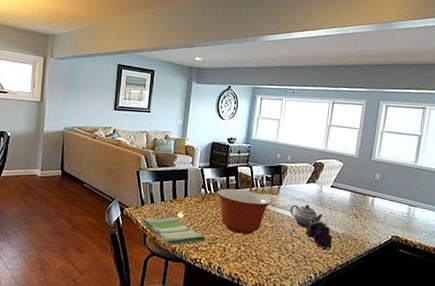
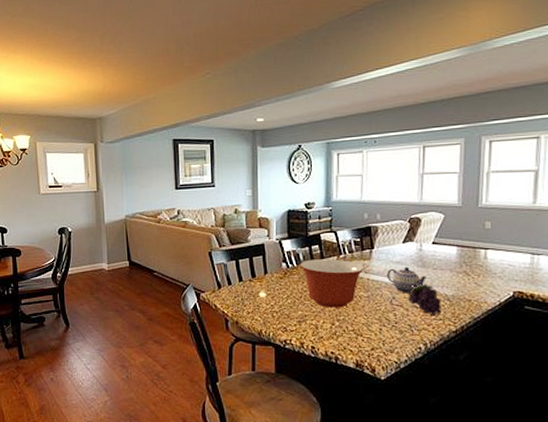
dish towel: present [142,216,206,245] -> none [221,297,294,328]

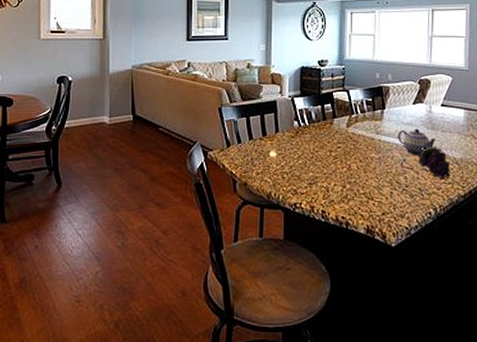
mixing bowl: present [299,259,365,308] -> none [312,118,376,170]

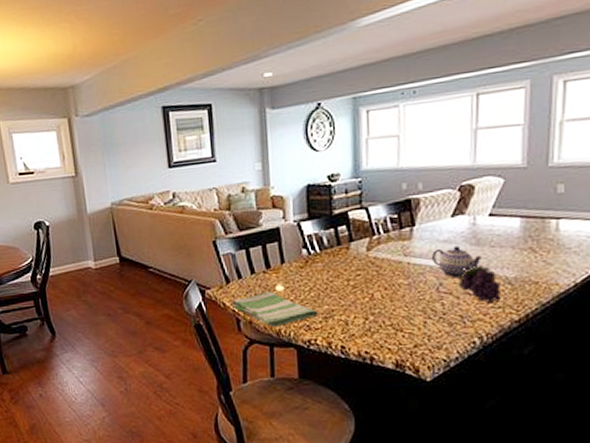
dish towel: none [229,157,304,190] -> present [231,291,318,327]

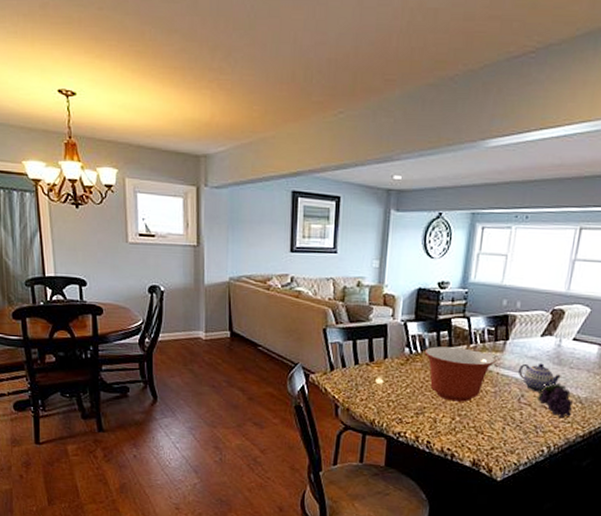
dish towel: present [231,291,318,327] -> none [332,383,411,417]
mixing bowl: none [323,241,404,300] -> present [424,346,496,402]

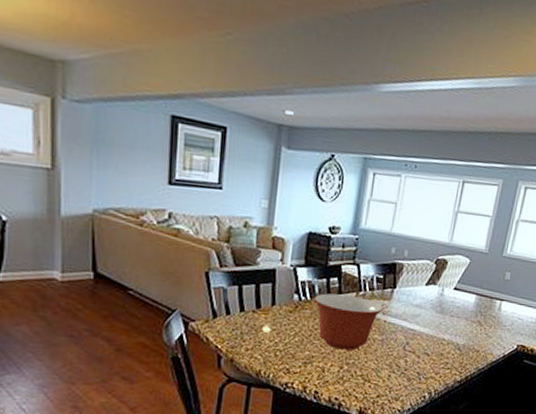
teapot: present [519,363,561,392] -> none [404,311,443,340]
fruit: present [538,382,573,419] -> none [421,330,452,365]

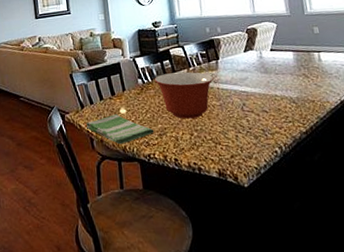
dish towel: none [214,331,299,368] -> present [86,114,154,145]

